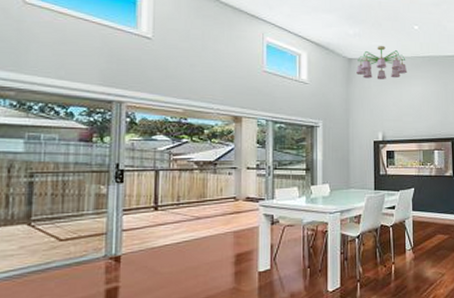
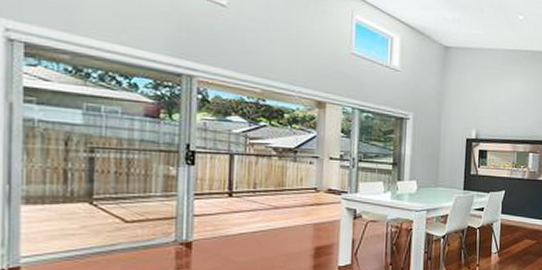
chandelier: present [356,46,408,80] -> none [453,35,508,73]

